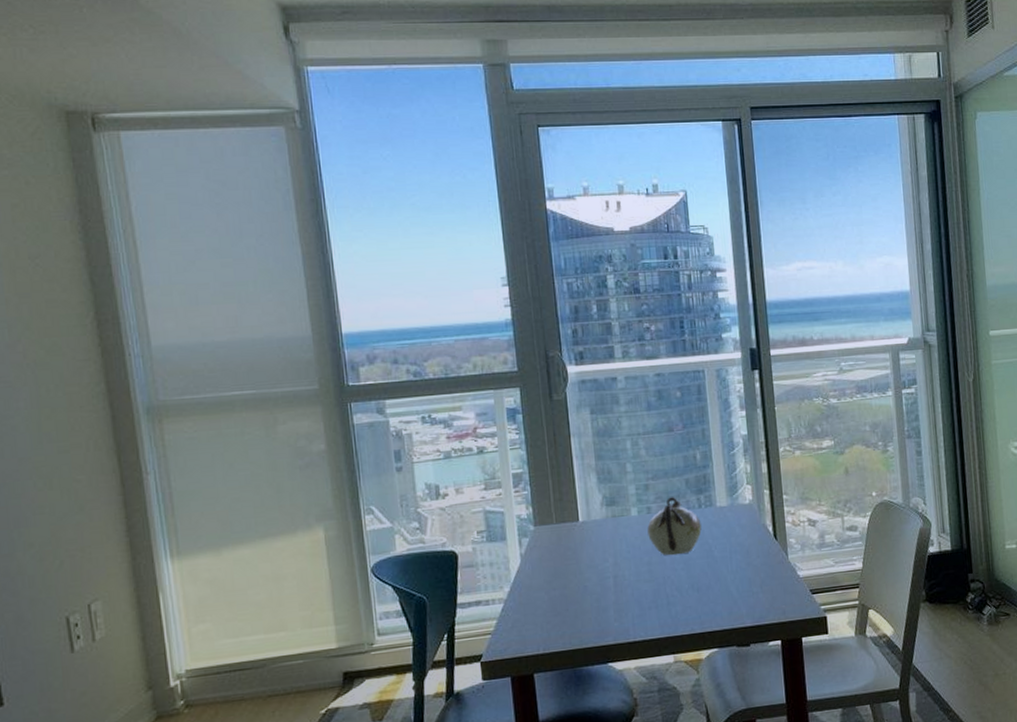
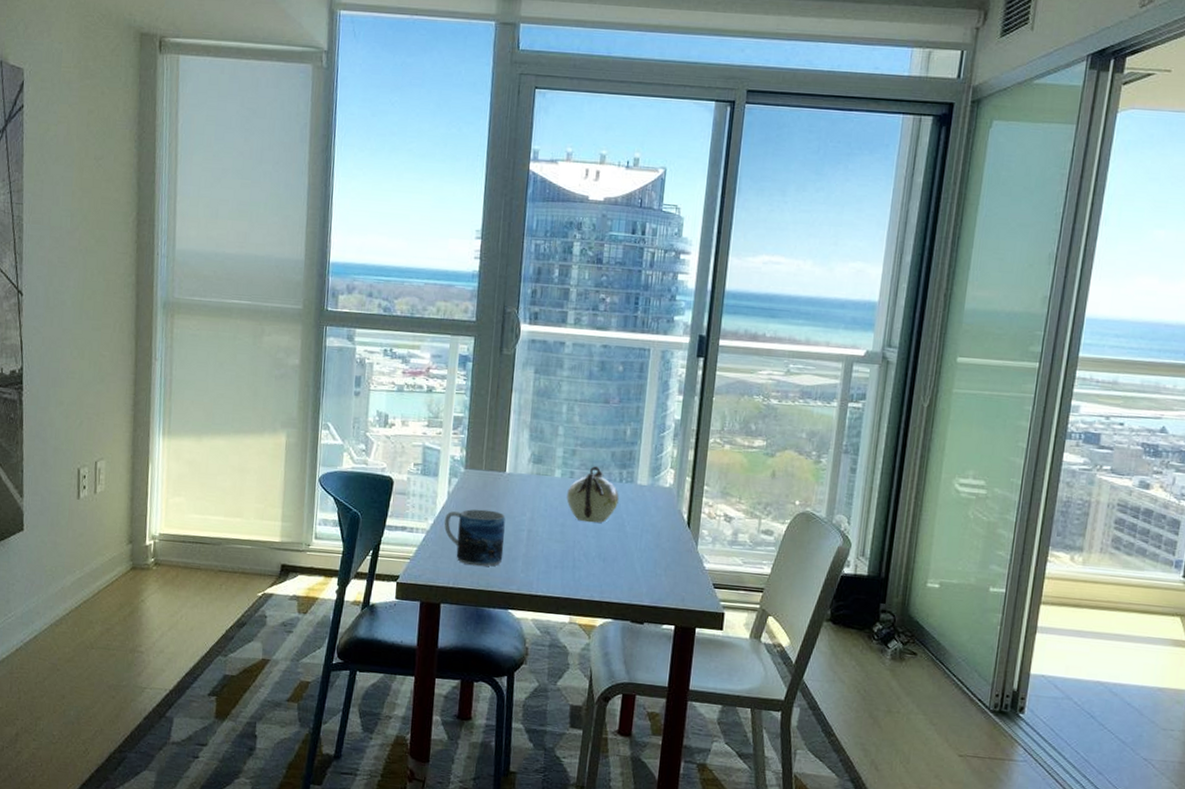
mug: none [521,563,593,627] -> present [444,509,506,567]

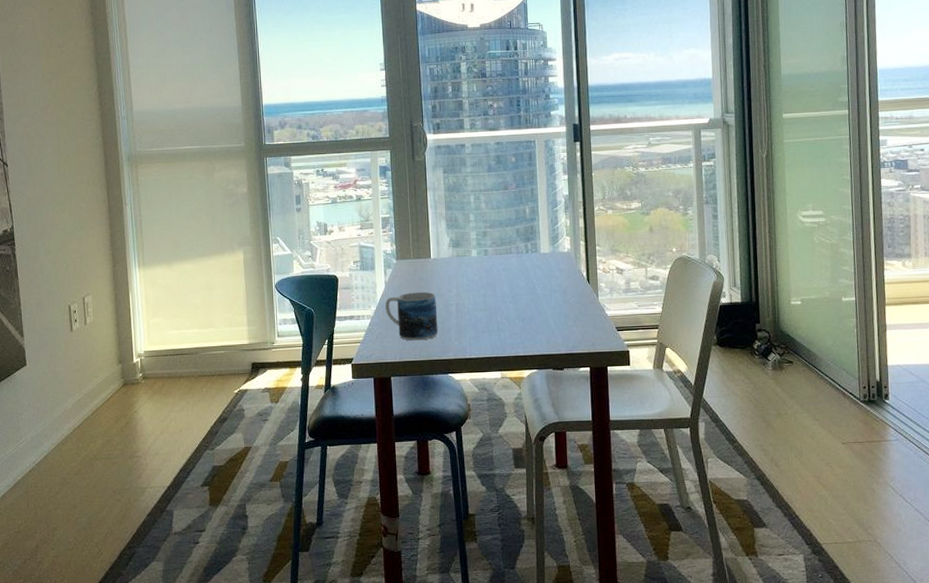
teapot: present [566,466,619,523] -> none [484,243,528,291]

